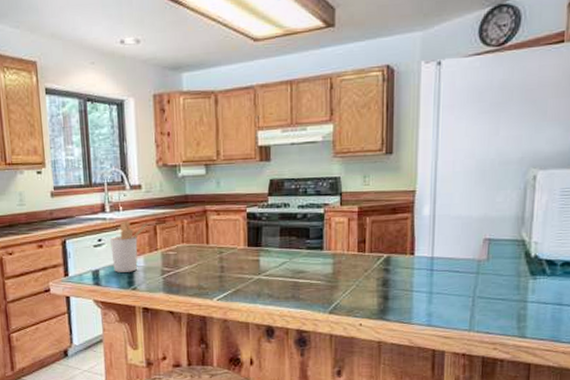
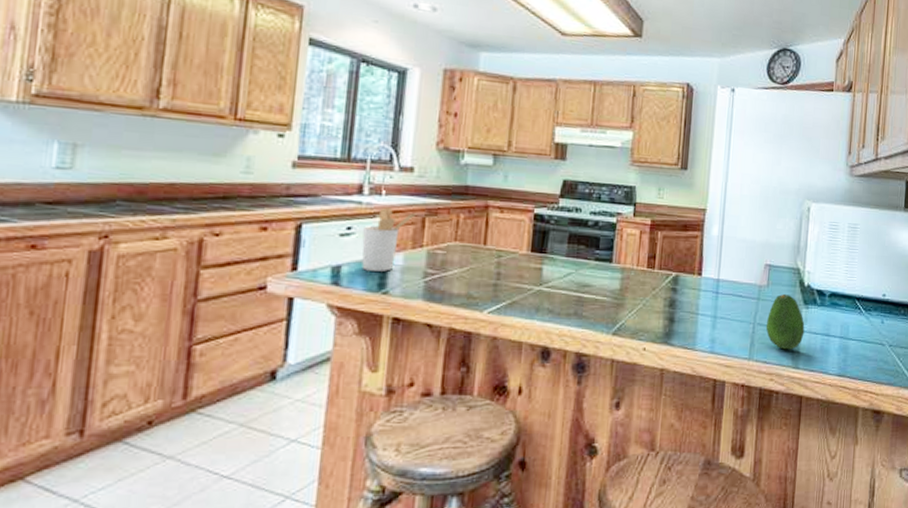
fruit: none [487,266,532,320] -> present [765,293,805,350]

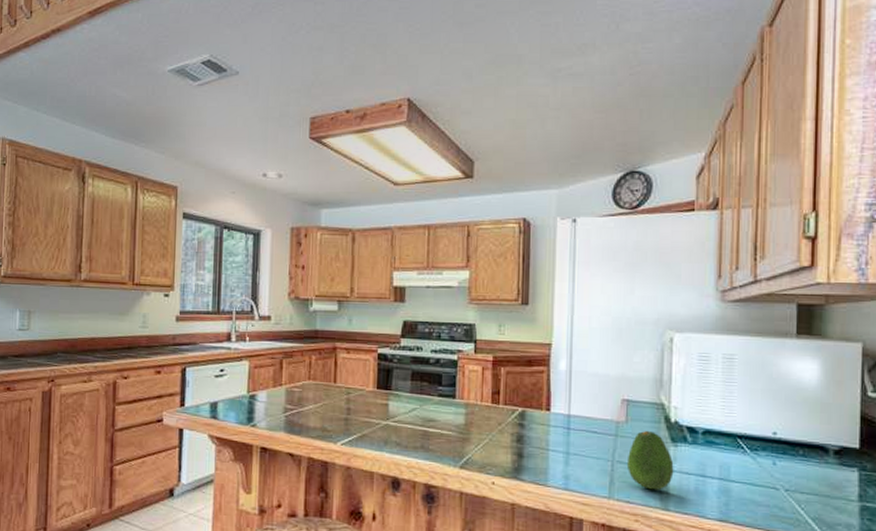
utensil holder: present [362,207,417,272] -> none [233,352,275,407]

